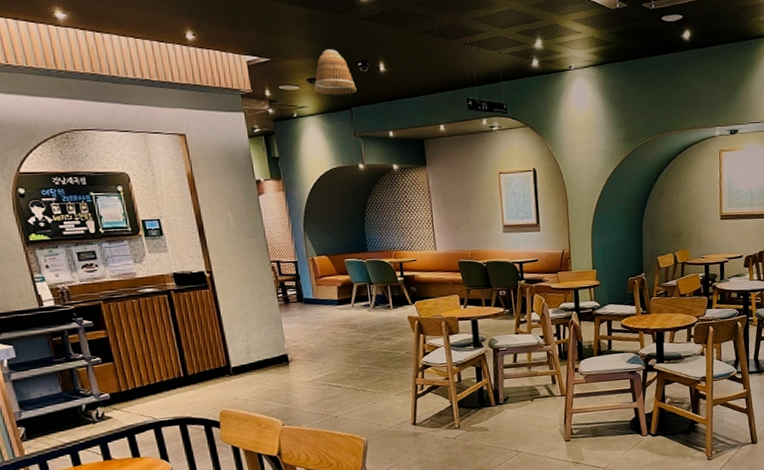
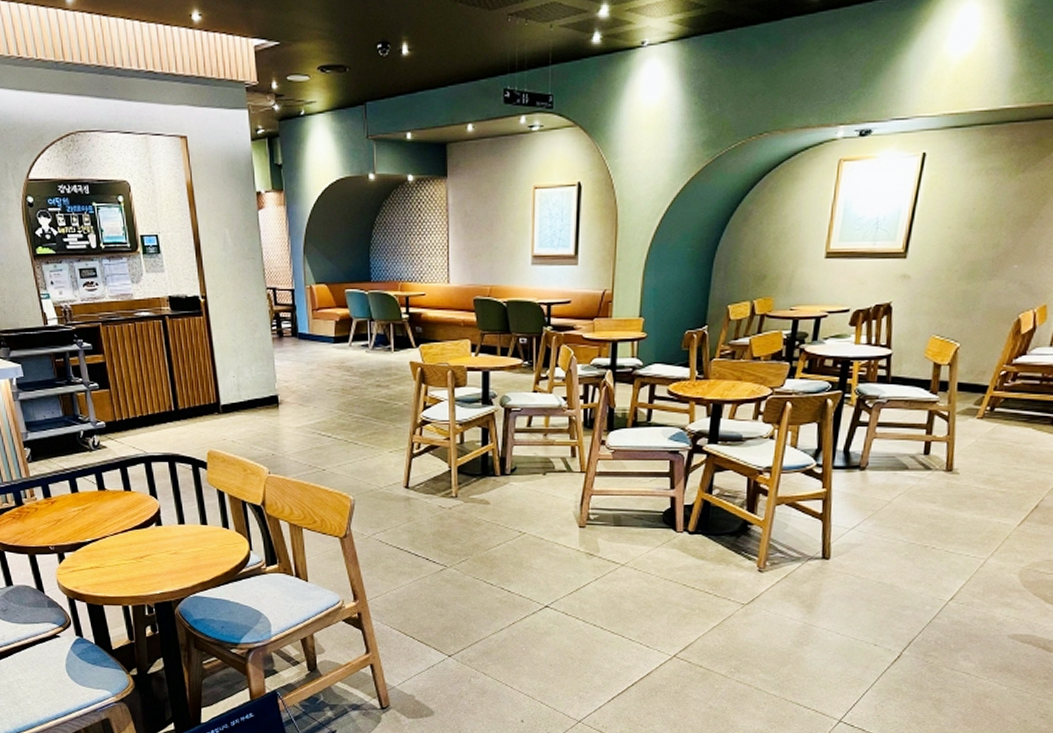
lamp shade: present [314,49,357,95] -> none [325,27,373,87]

